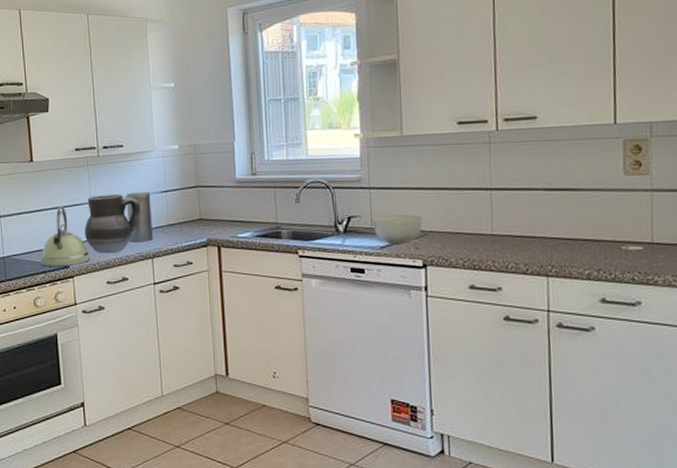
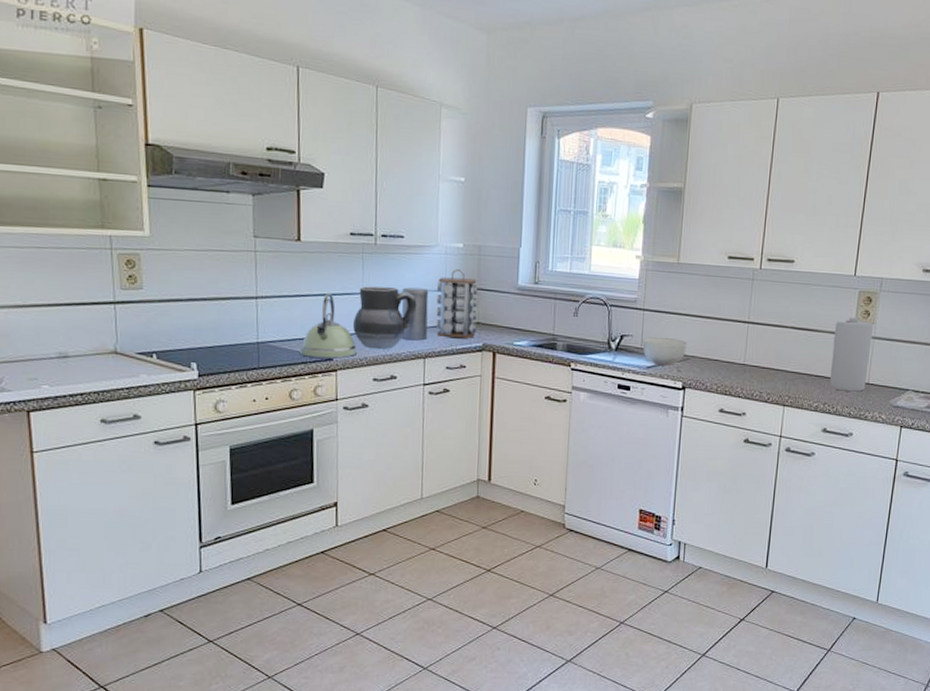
spice rack: none [158,169,200,237] -> present [435,268,478,339]
paper towel holder: none [598,169,650,254] -> present [829,316,874,392]

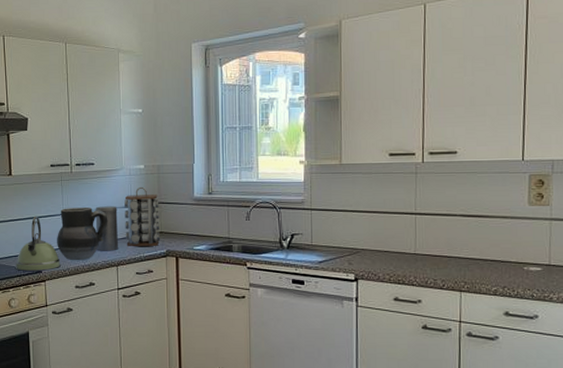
bowl: present [642,337,687,366] -> none [312,234,356,260]
paper towel holder: present [829,316,874,392] -> none [506,200,550,274]

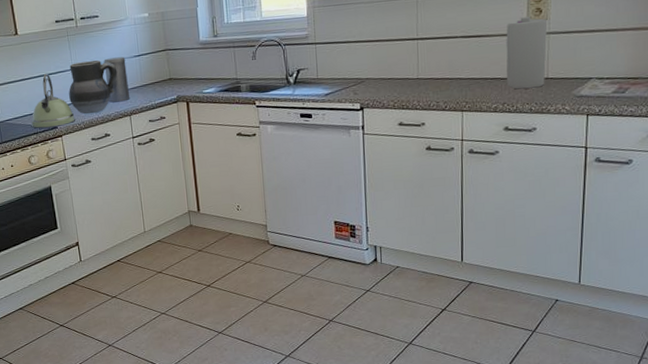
spice rack: present [124,186,161,247] -> none [131,35,170,96]
paper towel holder: none [506,200,550,274] -> present [506,16,548,90]

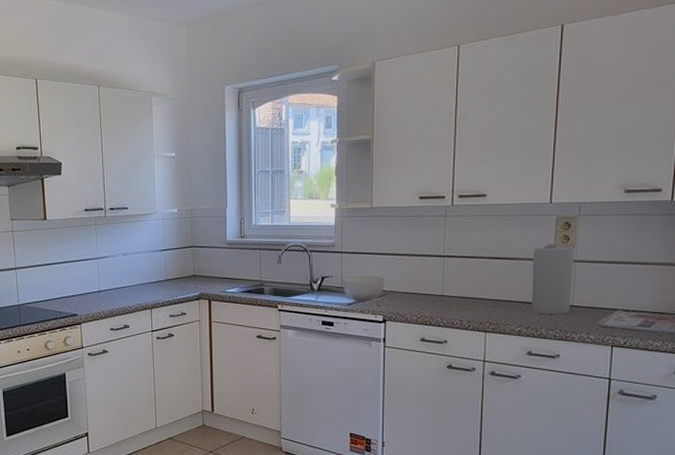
kettle: present [31,73,75,129] -> none [52,260,96,315]
ceramic jug: present [69,59,118,115] -> none [92,250,142,304]
canister: present [103,57,131,103] -> none [129,250,153,294]
bowl: none [318,65,360,92] -> present [342,276,385,302]

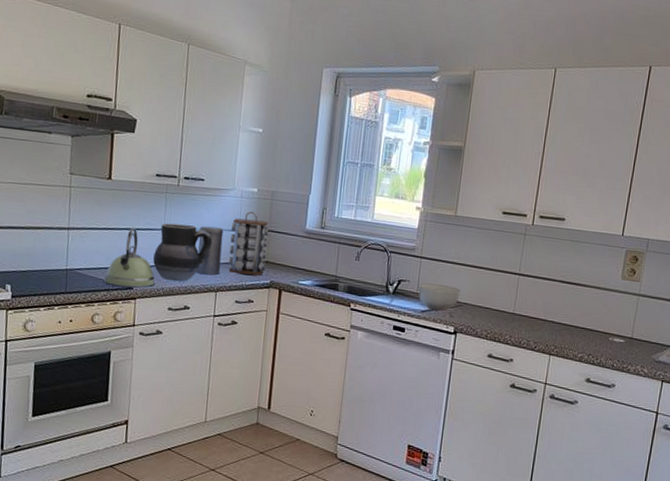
kettle: none [52,260,96,315] -> present [104,227,155,288]
ceramic jug: none [92,250,142,304] -> present [153,223,213,282]
canister: none [129,250,153,294] -> present [196,226,224,276]
spice rack: none [158,230,194,290] -> present [228,211,269,276]
paper towel holder: present [531,242,575,315] -> none [594,274,640,346]

